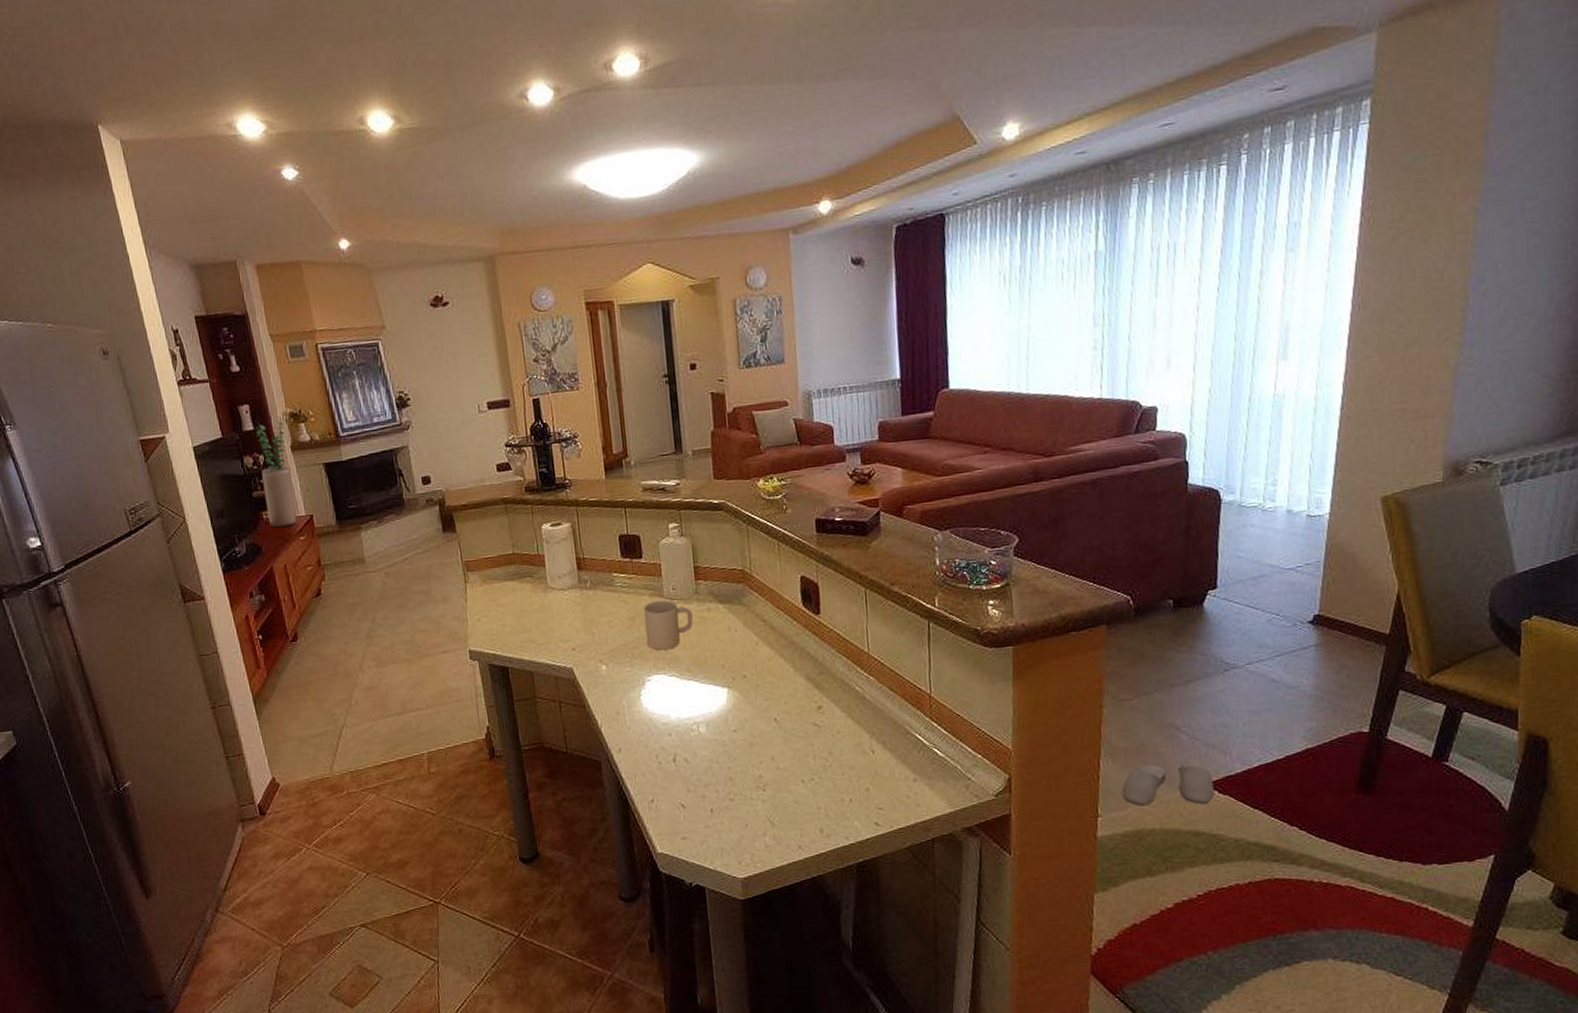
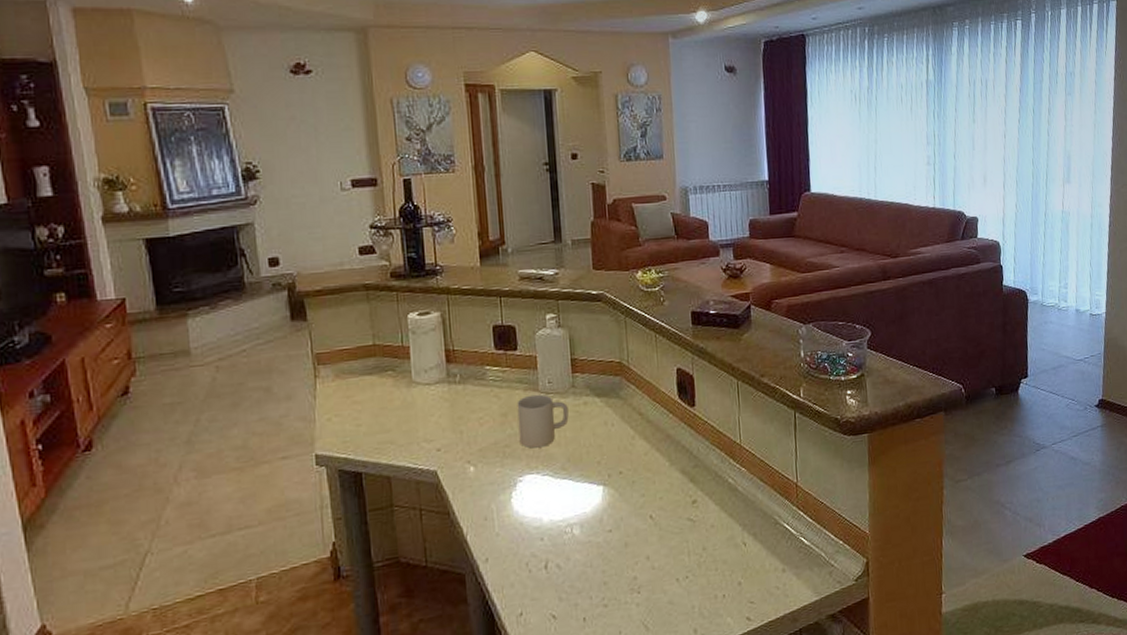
vase: present [256,417,297,528] -> none [56,182,104,314]
slippers: present [1122,758,1214,807] -> none [961,532,1033,581]

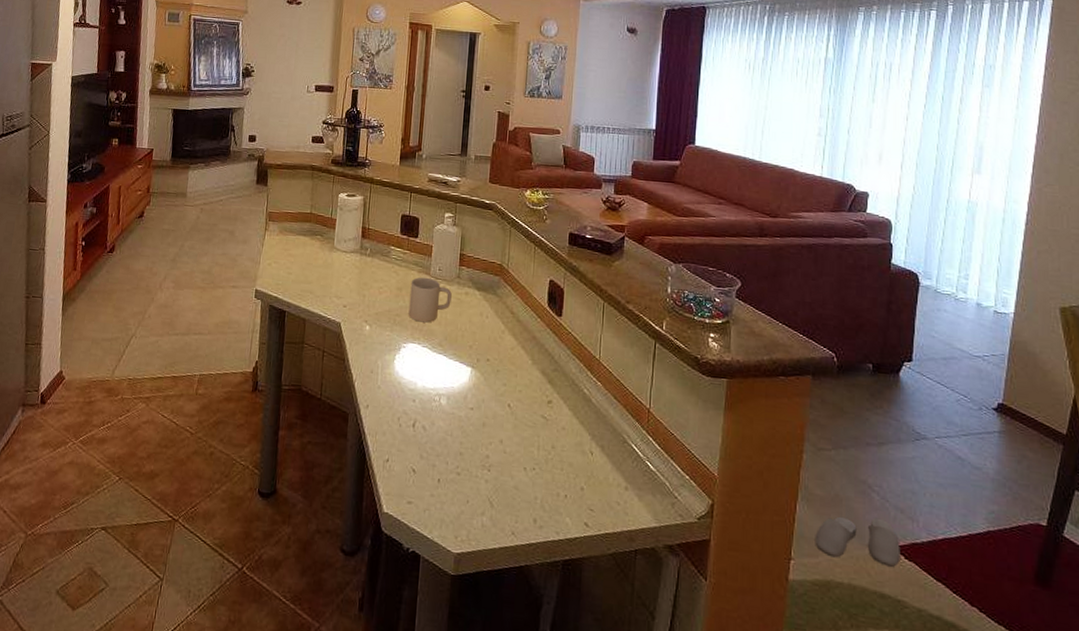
slippers: none [961,532,1033,581] -> present [815,516,900,567]

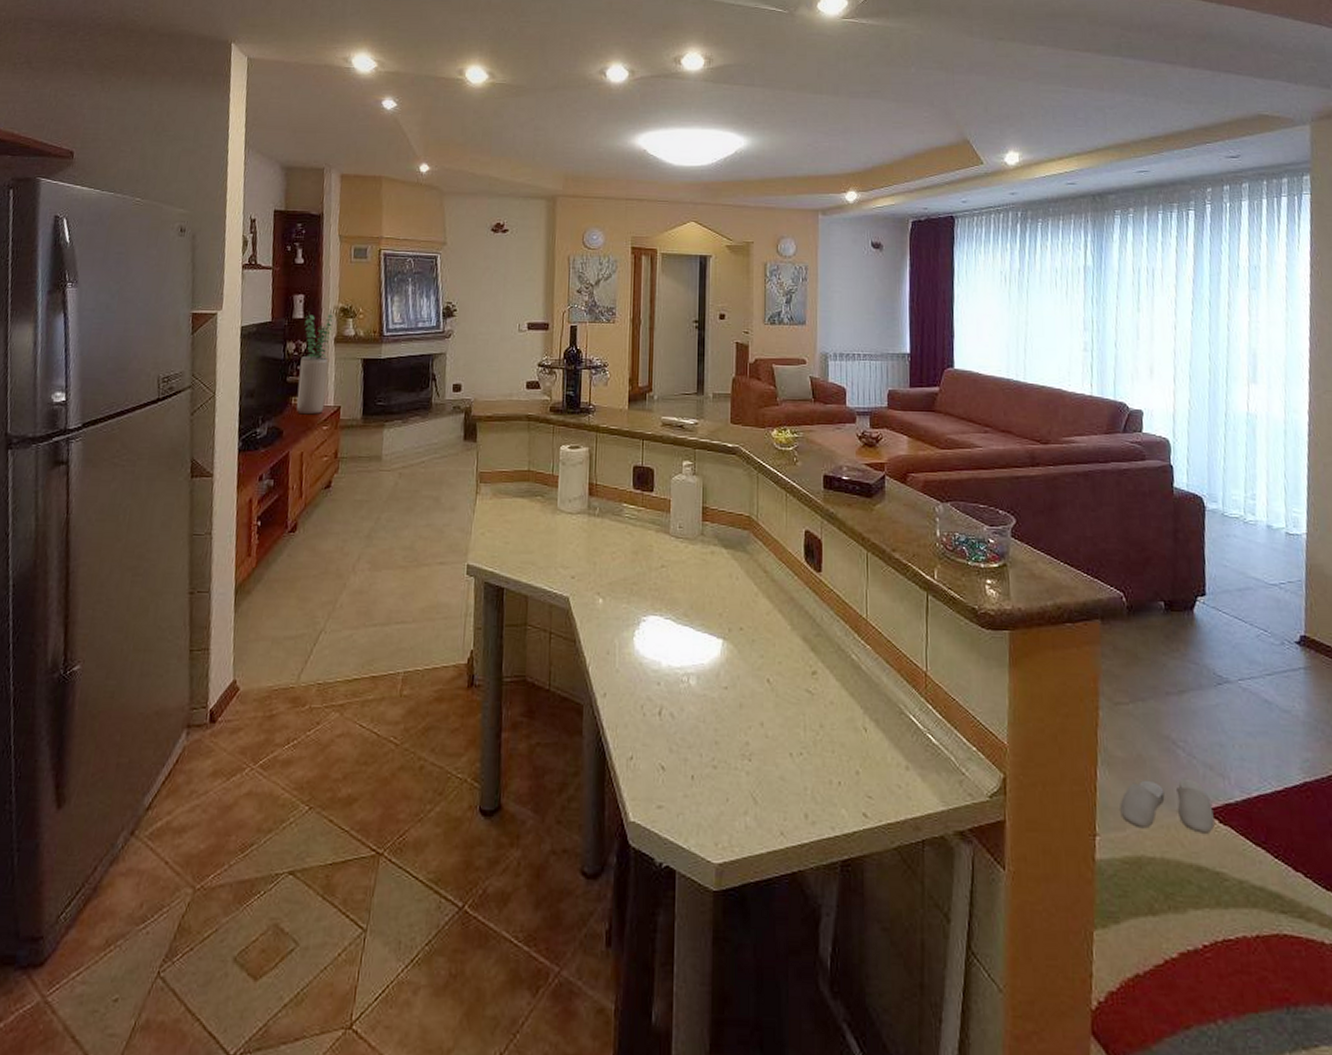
vase: none [116,65,150,155] -> present [296,310,334,415]
mug: present [408,277,452,323] -> none [647,537,696,590]

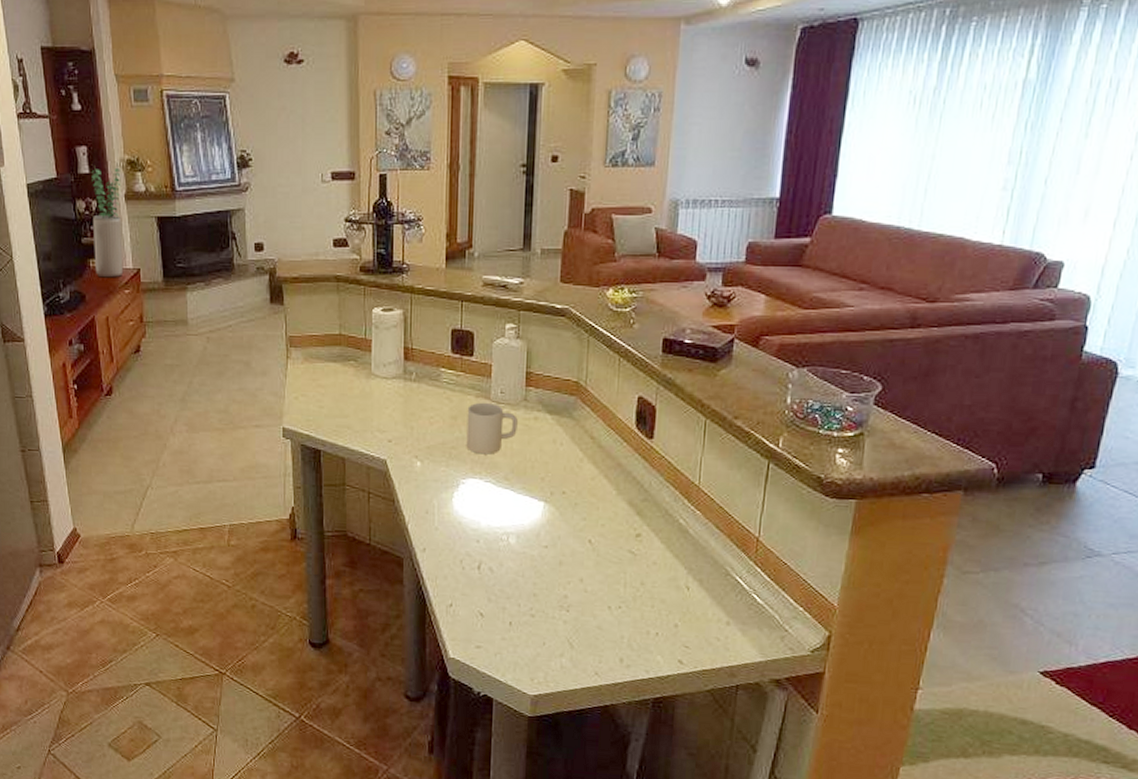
mug: none [647,537,696,590] -> present [466,402,518,455]
slippers: present [1120,778,1215,834] -> none [948,643,1052,693]

